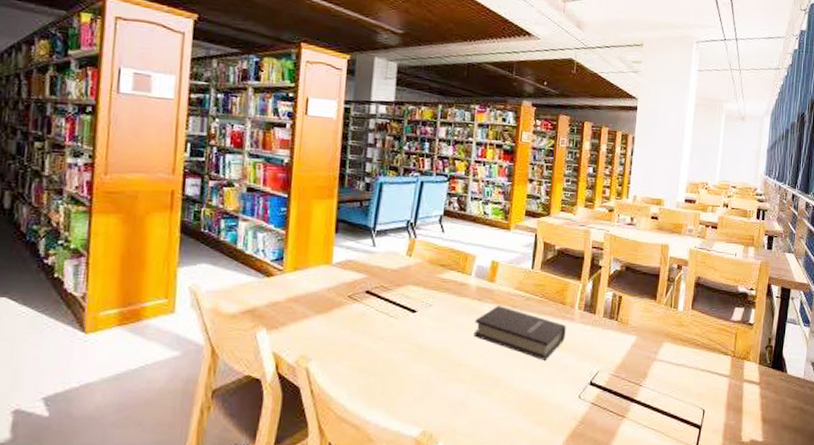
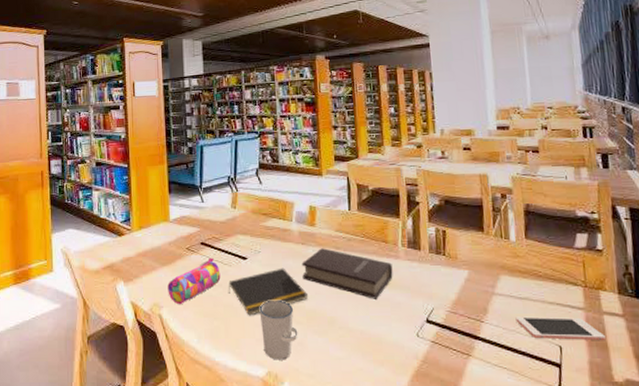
pencil case: none [319,308,385,358] -> present [167,257,221,305]
notepad: none [390,323,476,373] -> present [228,268,308,316]
cup: none [421,356,461,420] -> present [259,299,298,360]
cell phone: none [670,382,743,406] -> present [515,316,607,341]

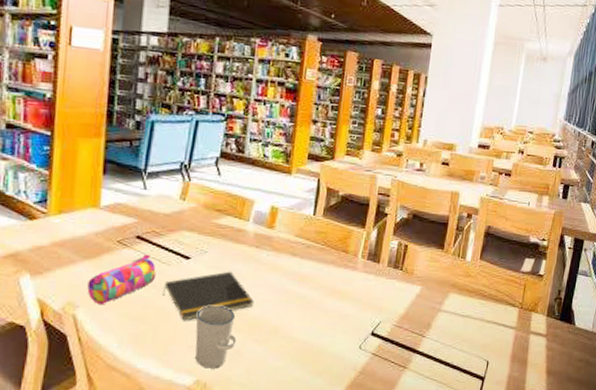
book: present [301,248,393,299] -> none [250,253,348,310]
cell phone: present [515,316,607,341] -> none [454,333,528,358]

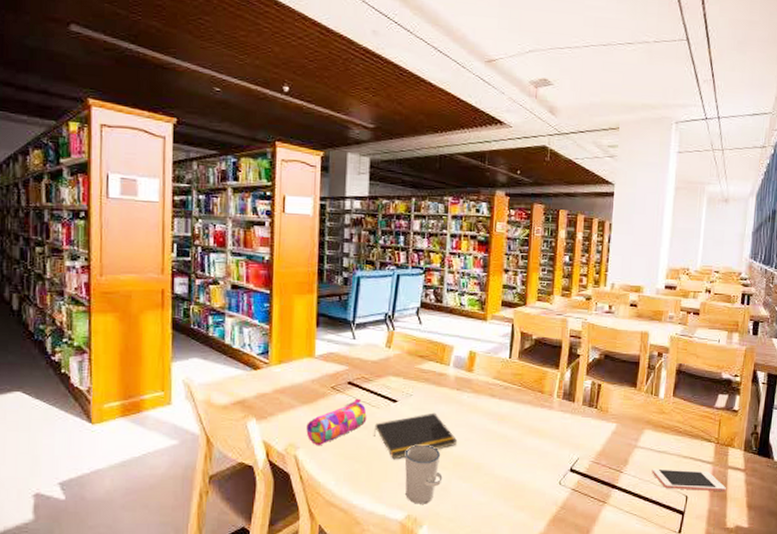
cell phone: none [454,333,528,358] -> present [651,468,727,492]

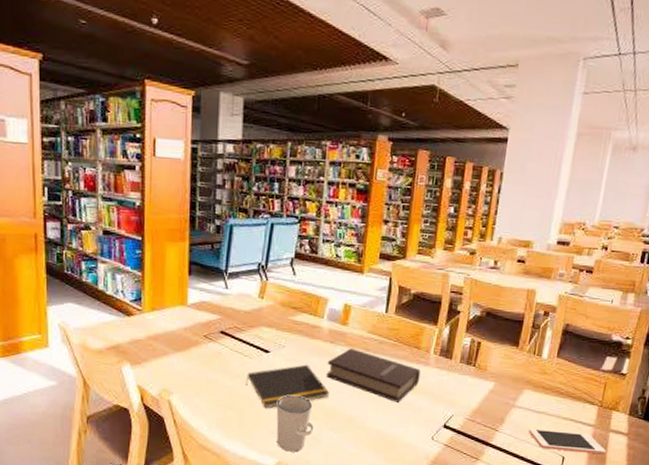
pencil case: present [306,398,367,446] -> none [179,347,239,393]
book: none [453,395,545,448] -> present [326,348,421,402]

